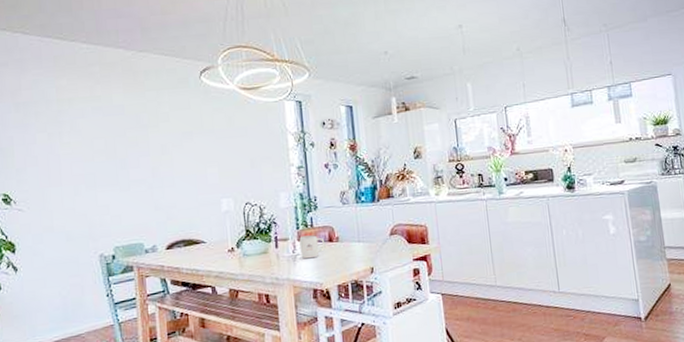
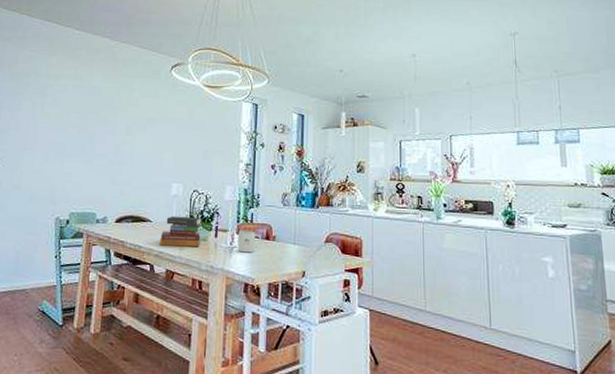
books: none [217,230,261,266] -> present [159,216,202,247]

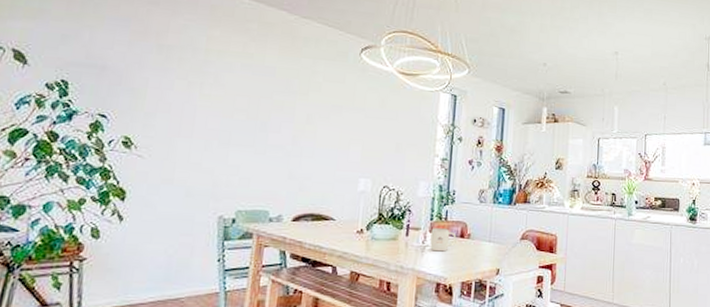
books: present [159,216,202,247] -> none [343,213,392,247]

